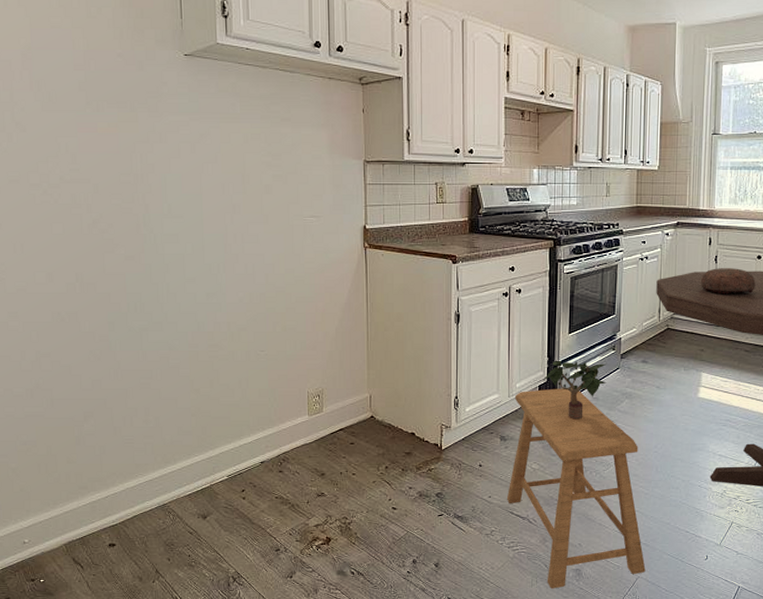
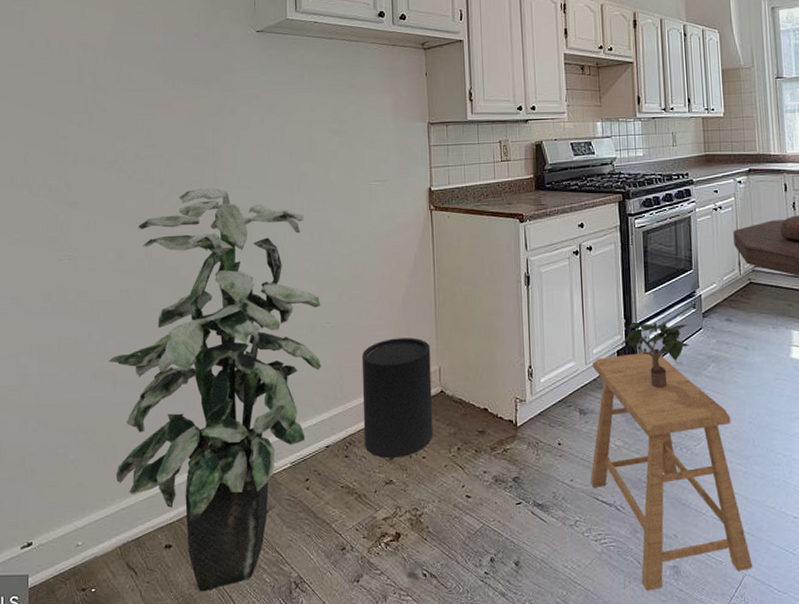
indoor plant: none [44,215,256,584] -> present [109,187,322,592]
trash can: none [295,367,363,474] -> present [361,337,433,459]

